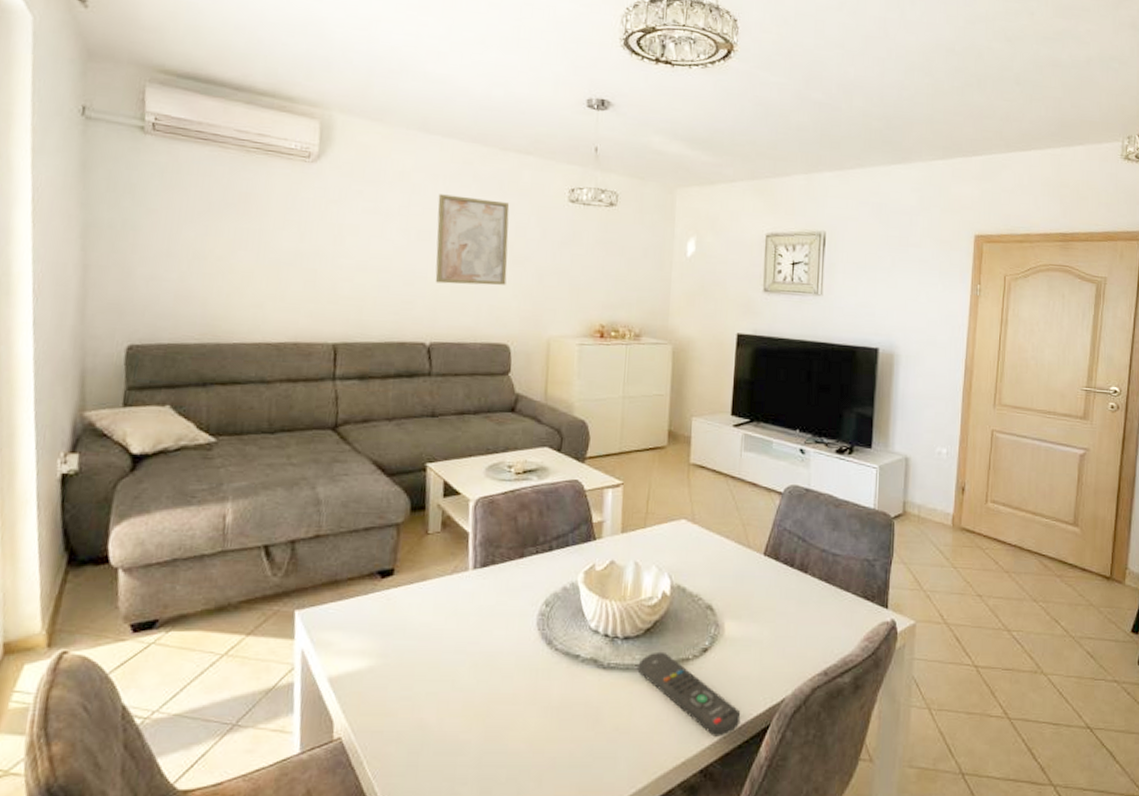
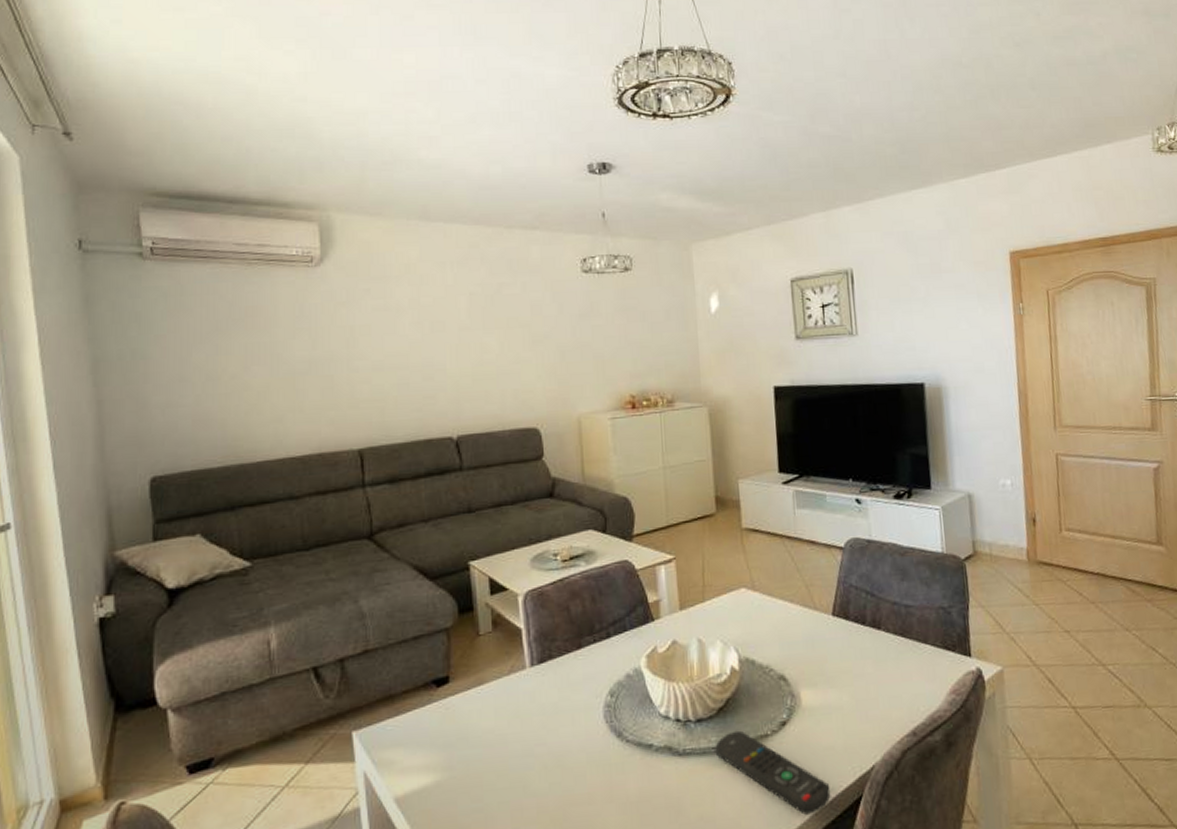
wall art: present [435,194,510,285] -> none [448,281,528,374]

